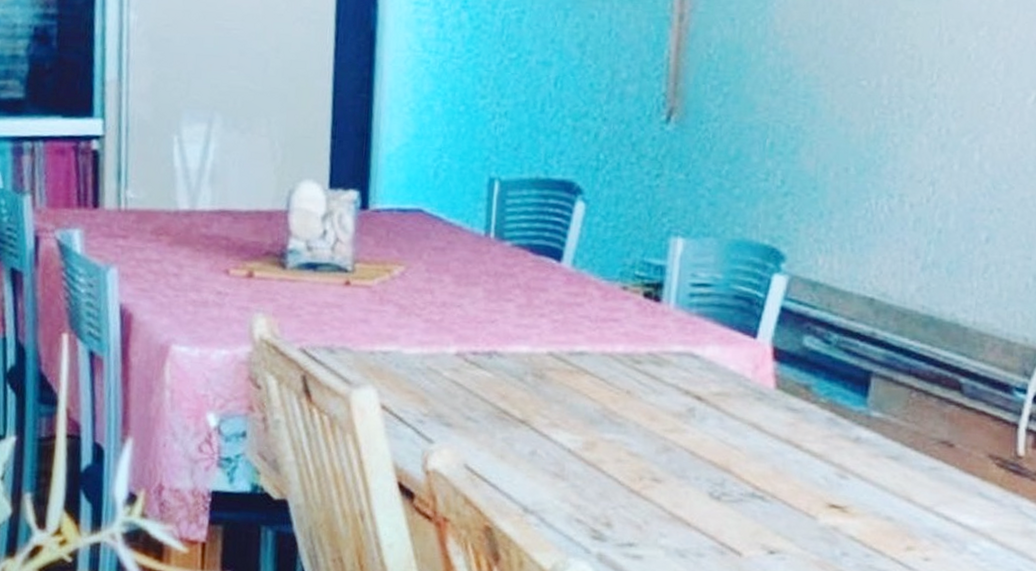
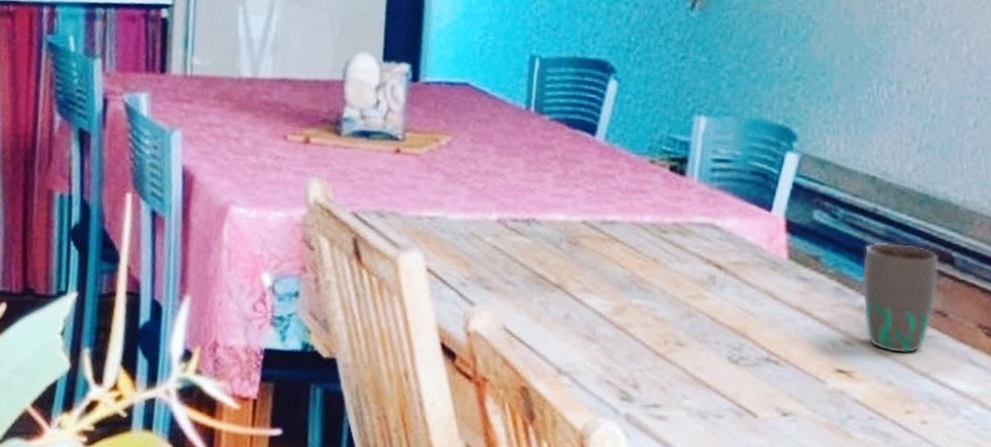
mug: none [858,369,944,487] -> present [862,242,938,354]

